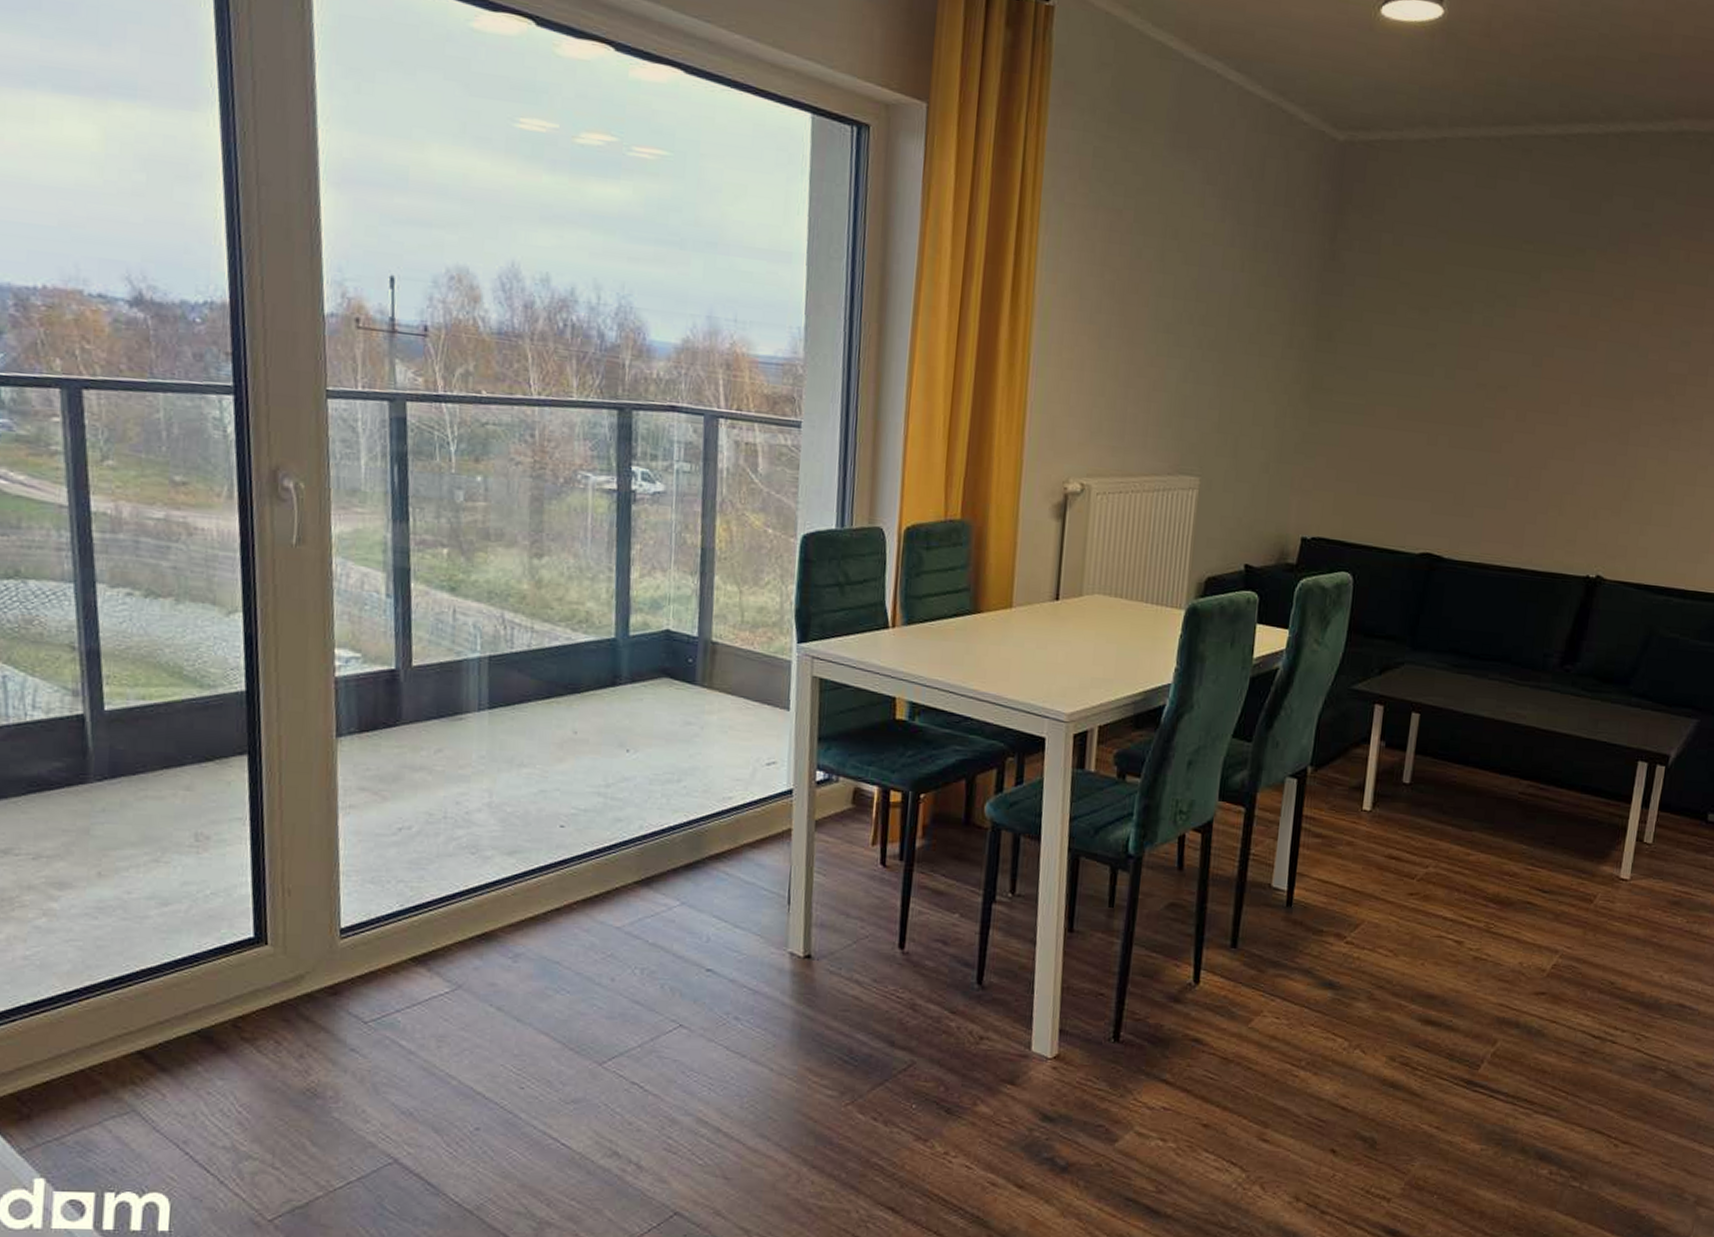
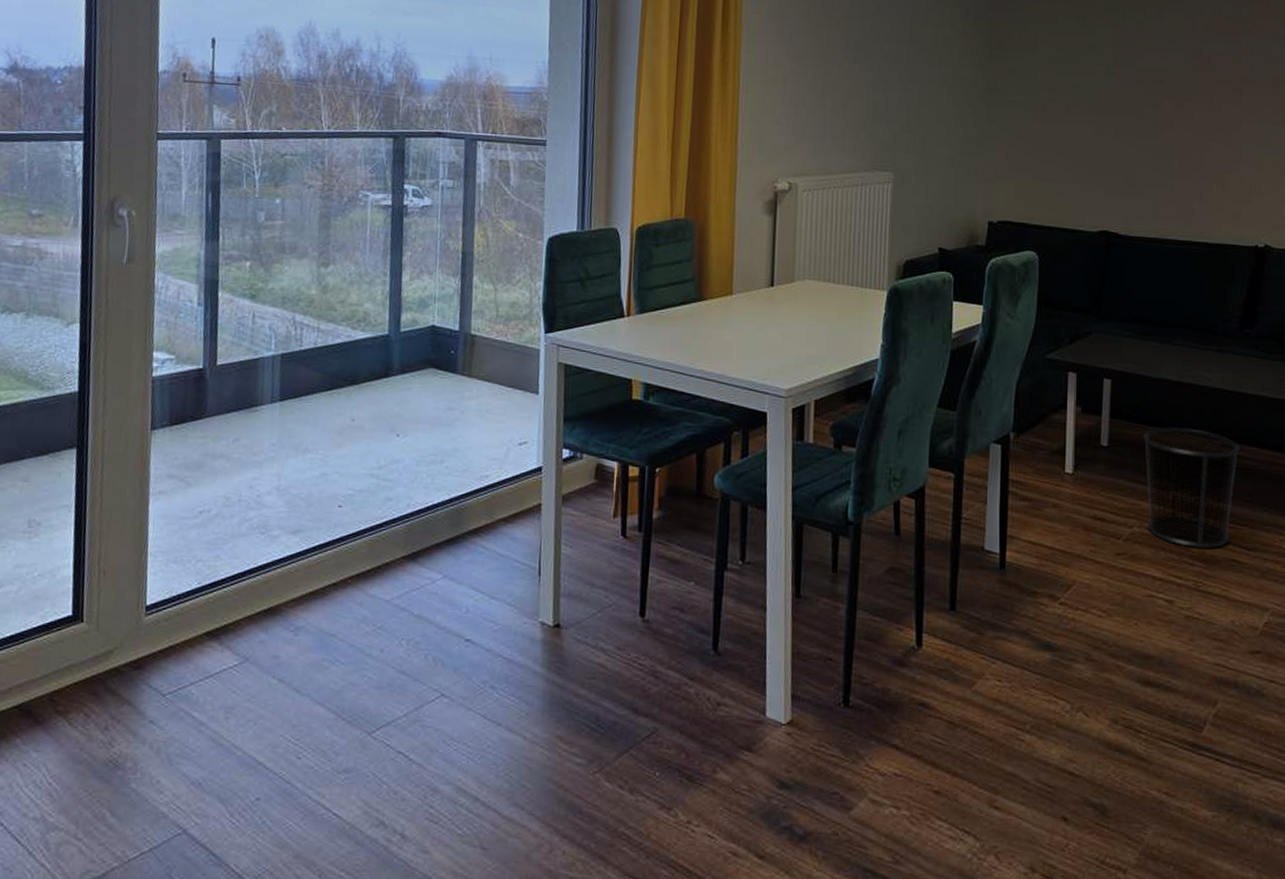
waste bin: none [1443,765,1548,890] -> present [1143,427,1240,548]

